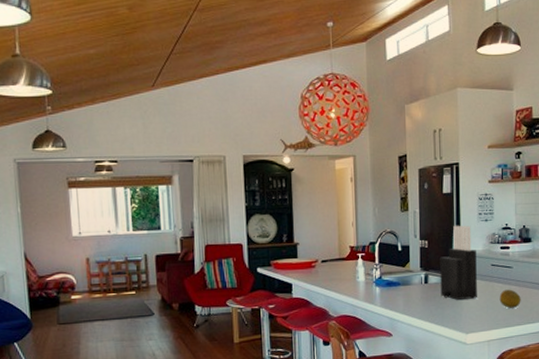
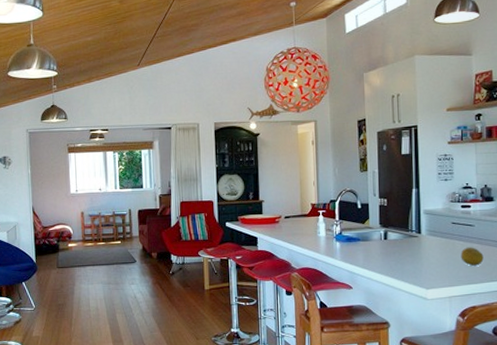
knife block: present [440,225,477,300] -> none [399,184,438,256]

